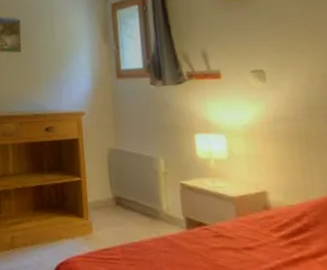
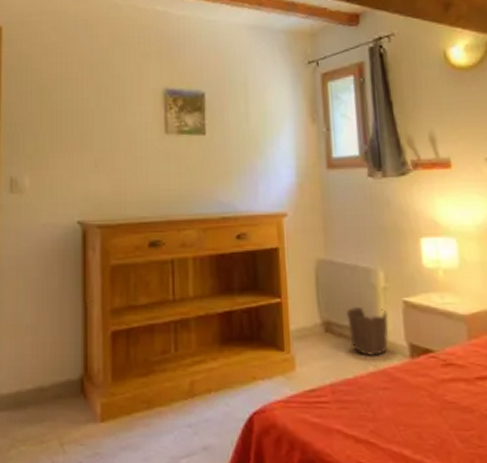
waste basket: none [134,186,168,227] -> present [347,306,389,357]

